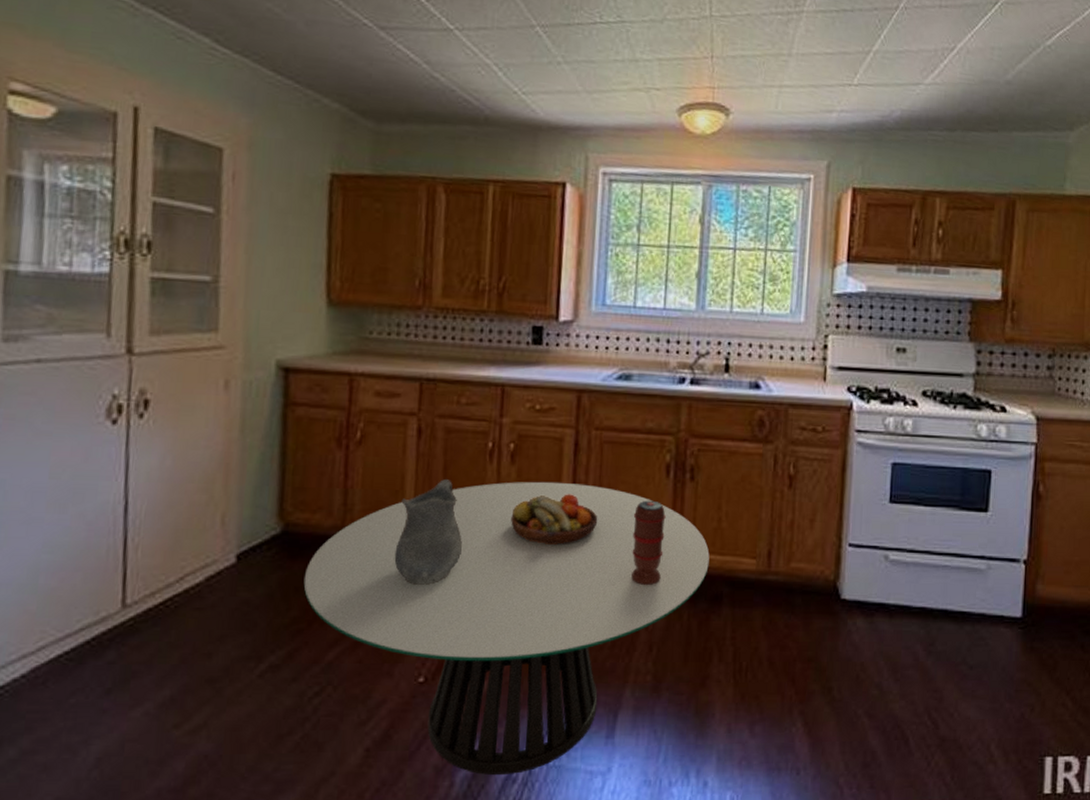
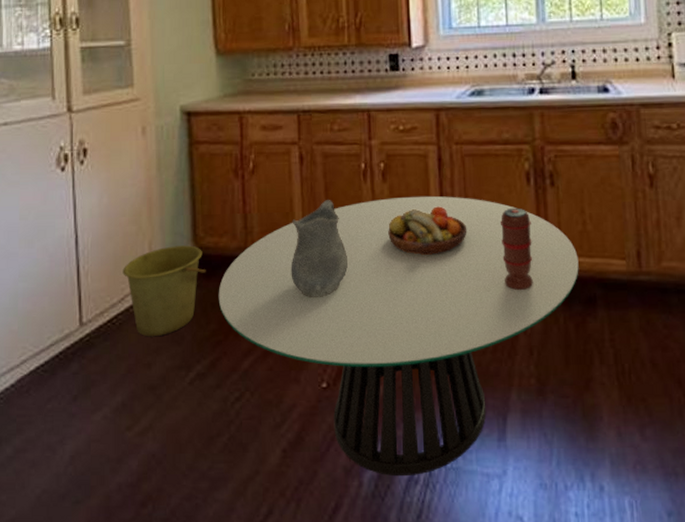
bucket: none [184,520,292,623] -> present [123,245,206,337]

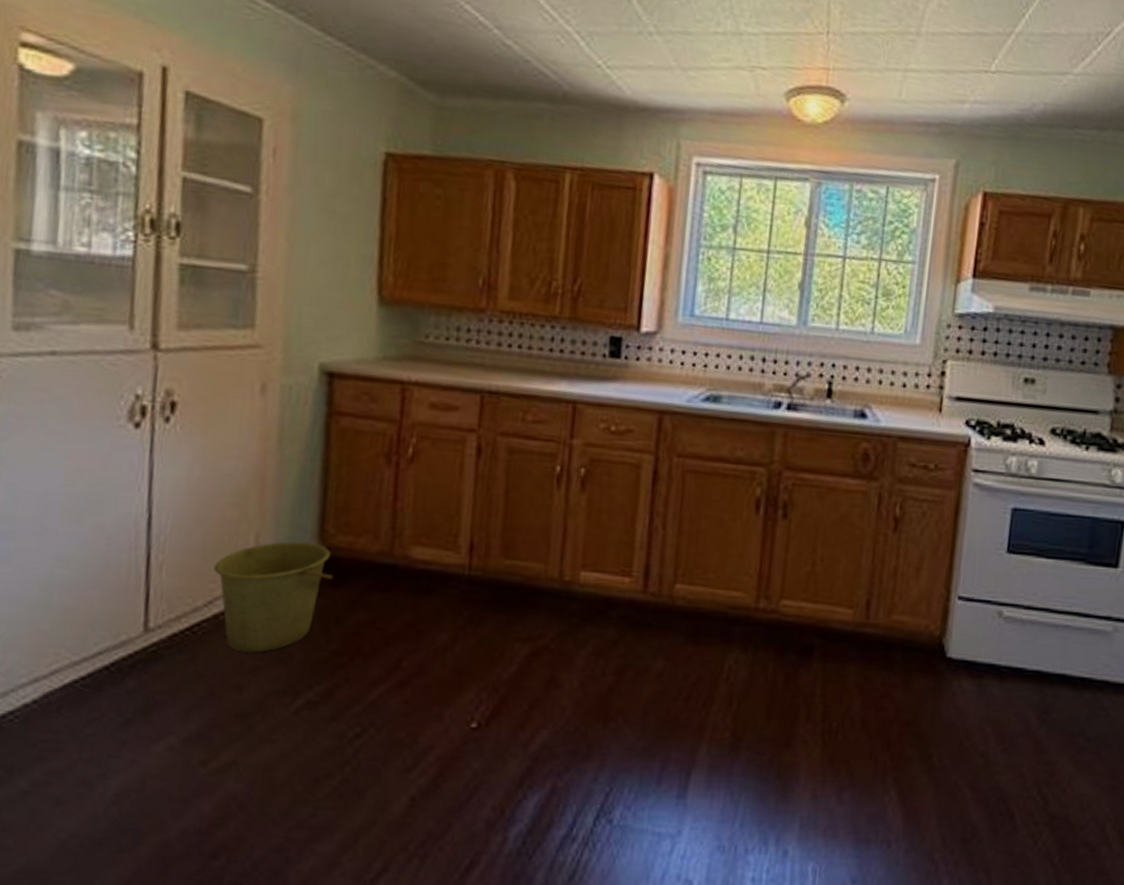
dining table: present [218,195,579,476] -> none [345,511,801,832]
pitcher: present [291,200,349,299] -> none [447,505,524,623]
fruit bowl: present [388,206,467,256] -> none [579,527,677,584]
spice grinder: present [501,207,533,291] -> none [712,538,753,634]

